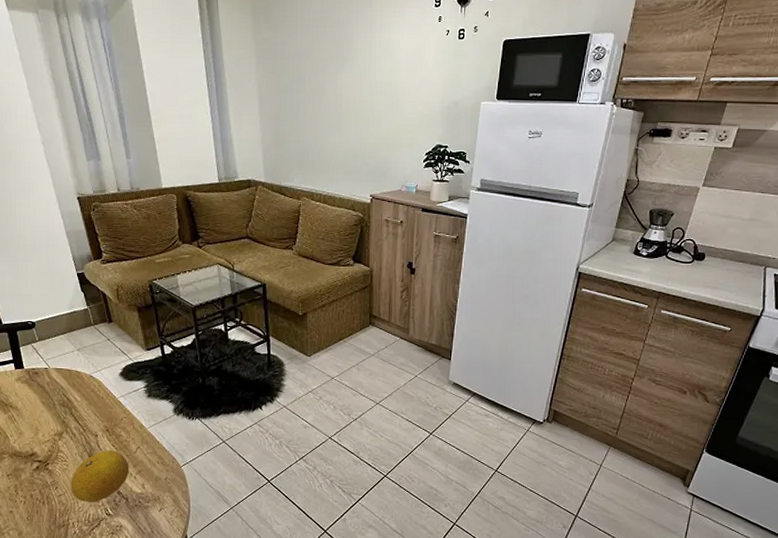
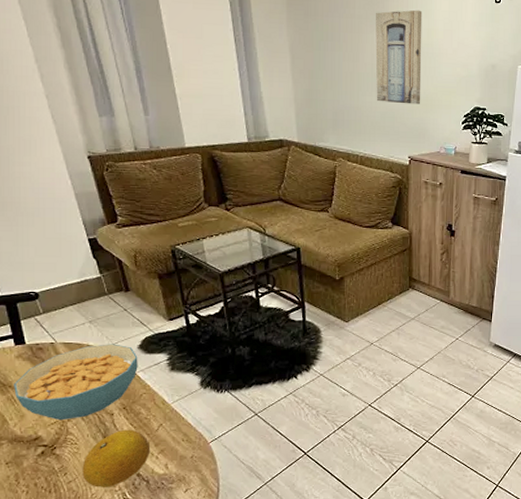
cereal bowl: none [14,370,119,439] -> present [14,344,138,421]
wall art: none [339,49,386,144] -> present [375,10,423,105]

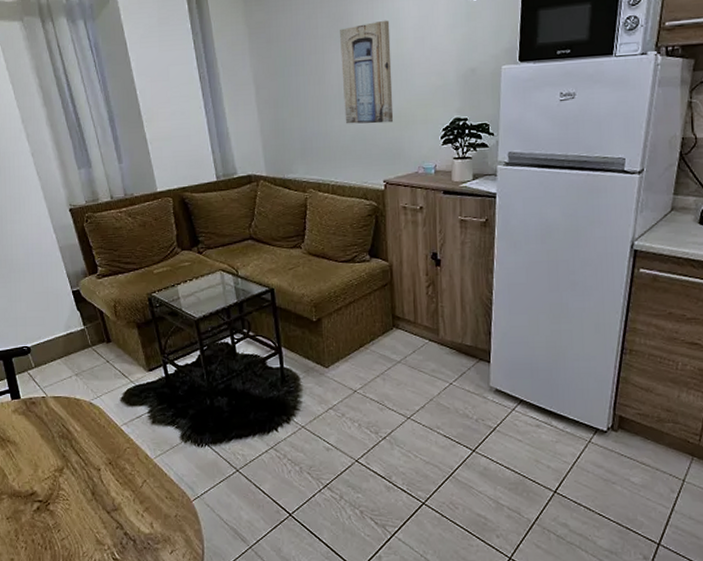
cereal bowl: present [14,344,138,421] -> none [12,396,121,476]
fruit: present [82,429,151,488] -> none [74,485,136,546]

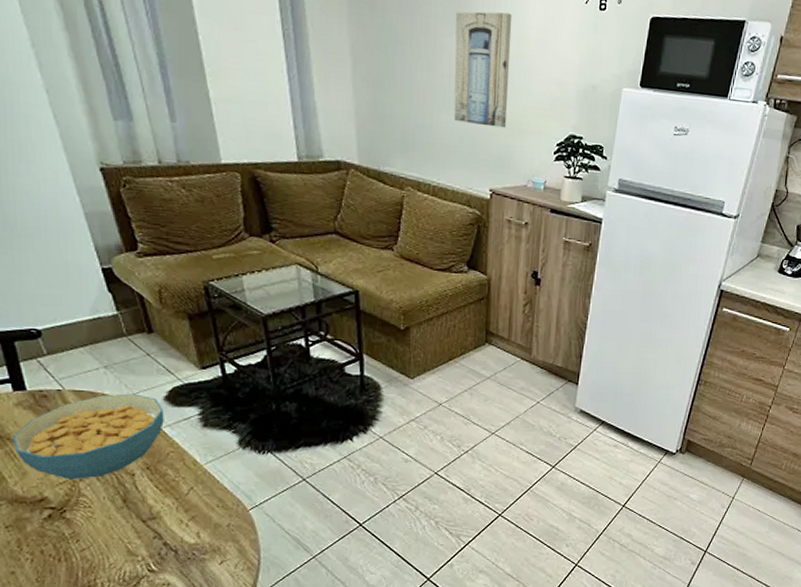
cereal bowl: none [12,396,121,476] -> present [13,393,164,480]

